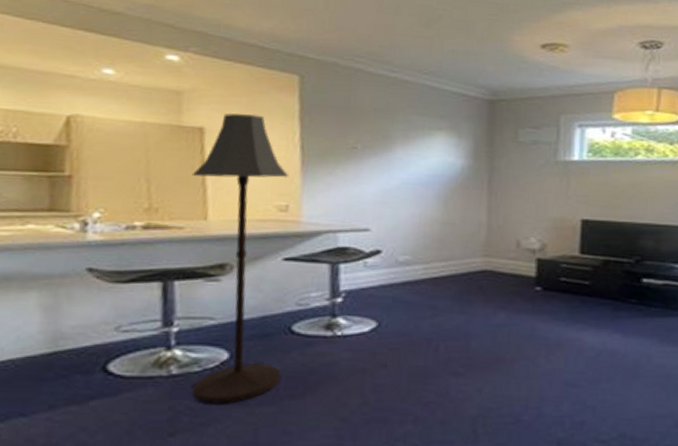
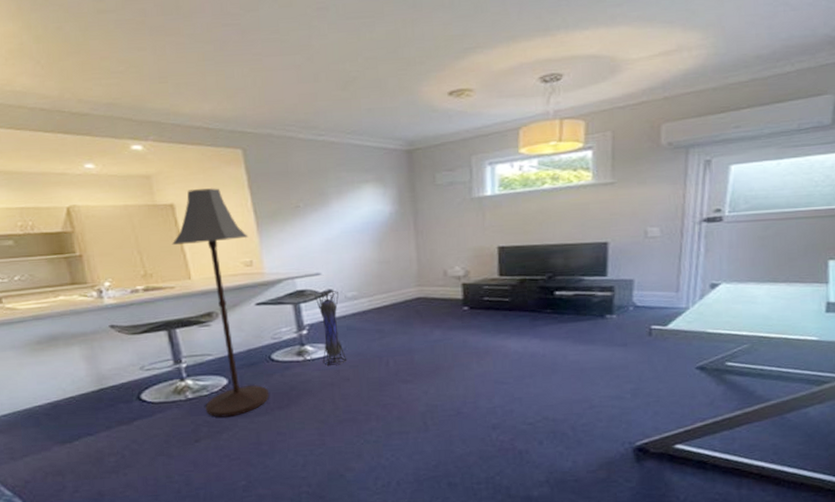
lantern: none [356,251,388,347] -> present [314,291,347,367]

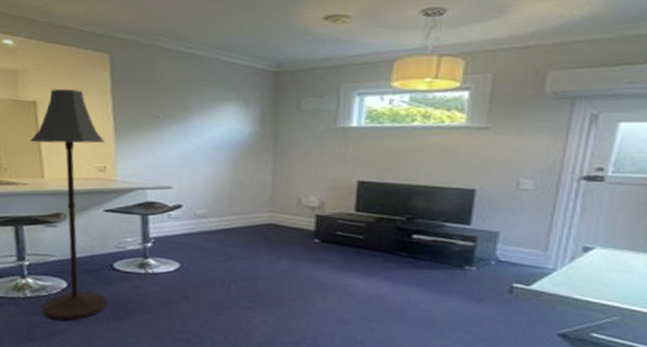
lantern: present [314,291,347,367] -> none [163,206,189,283]

